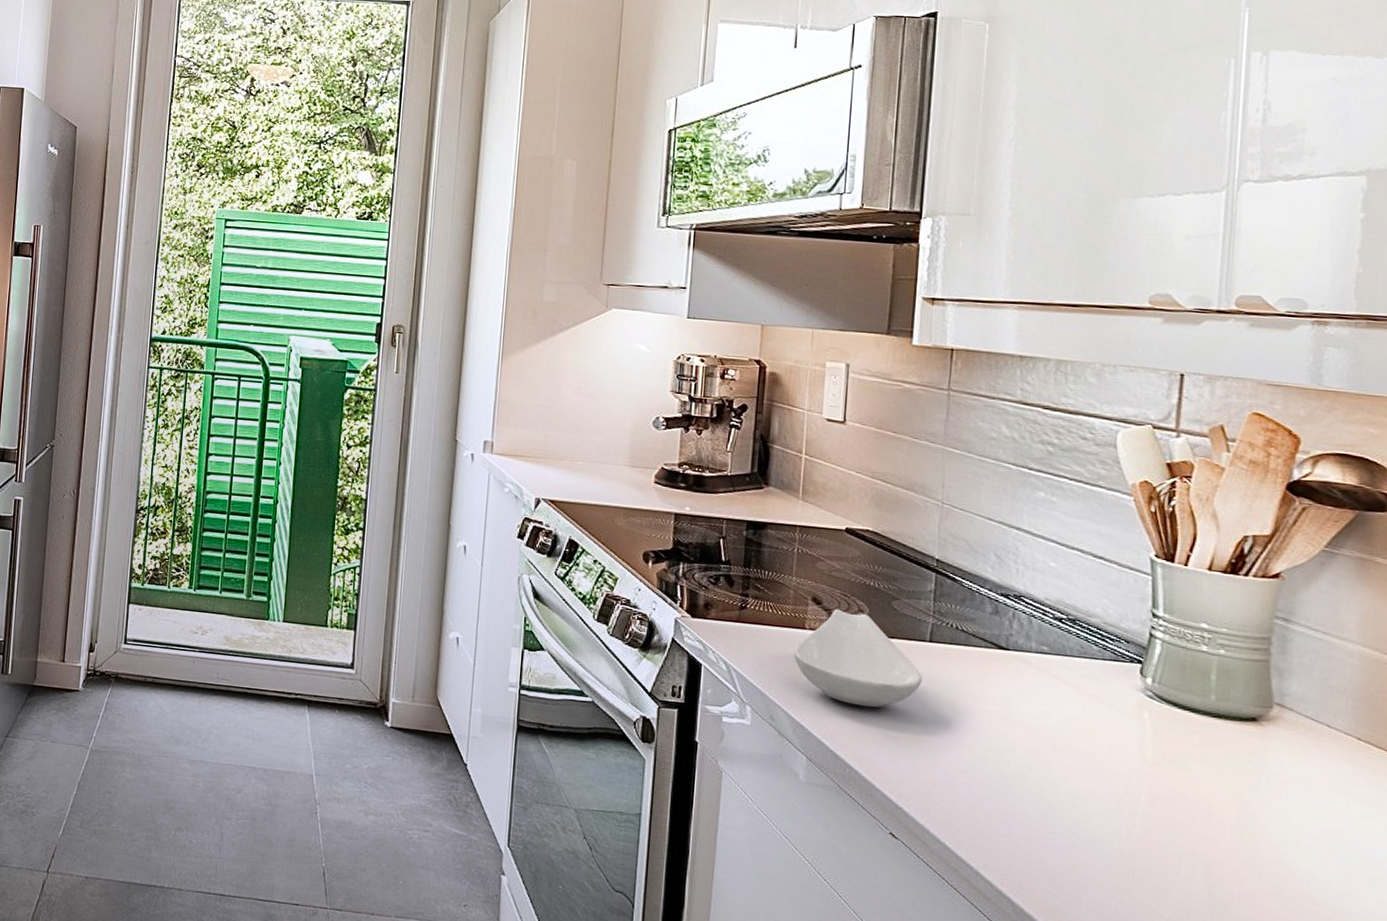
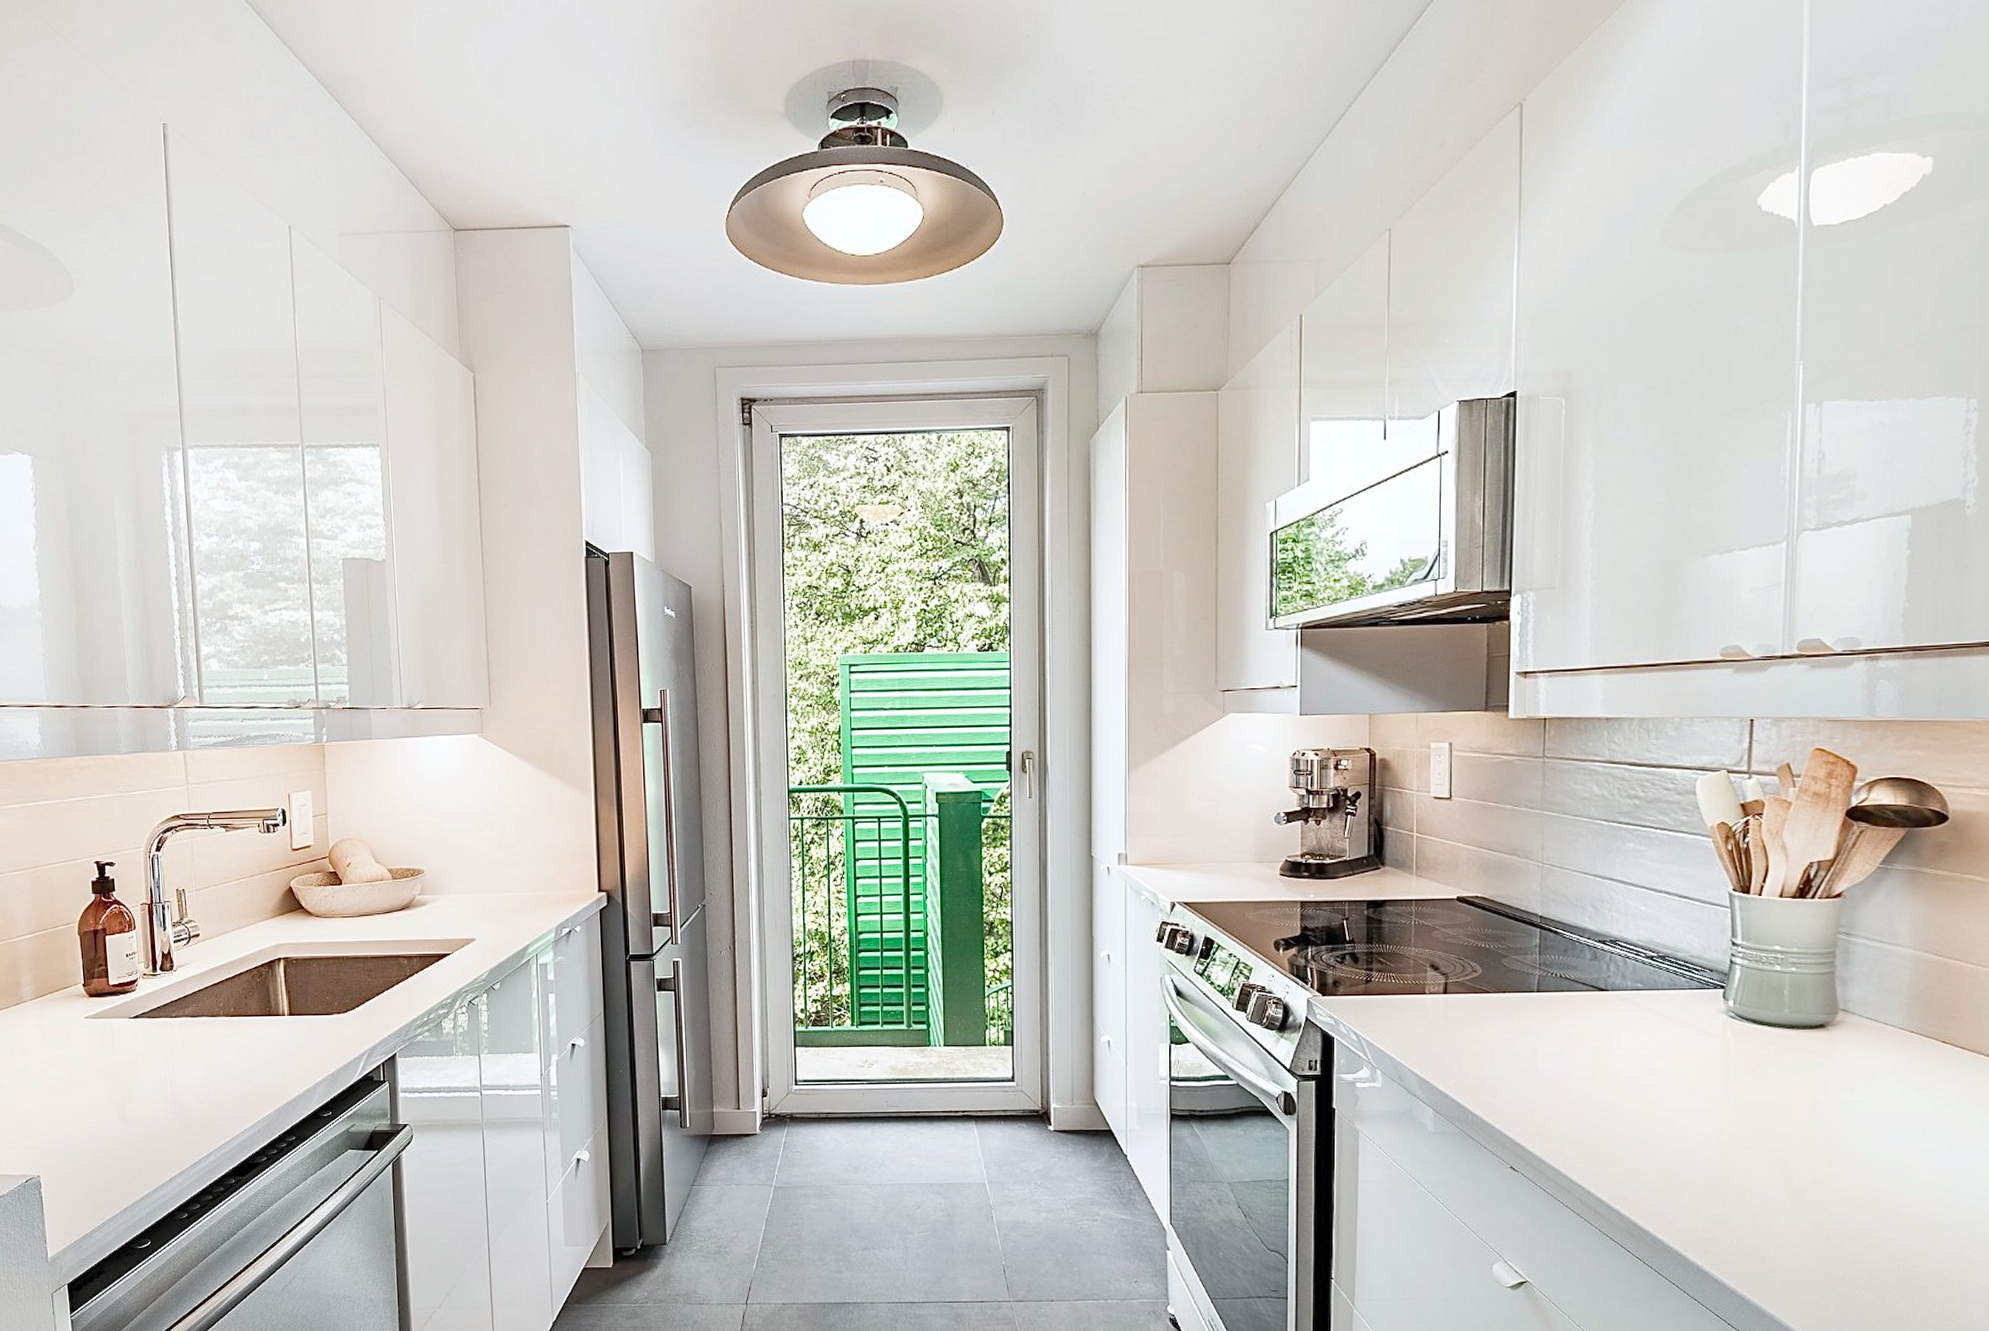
spoon rest: present [794,609,922,708] -> none [1417,972,1532,1058]

